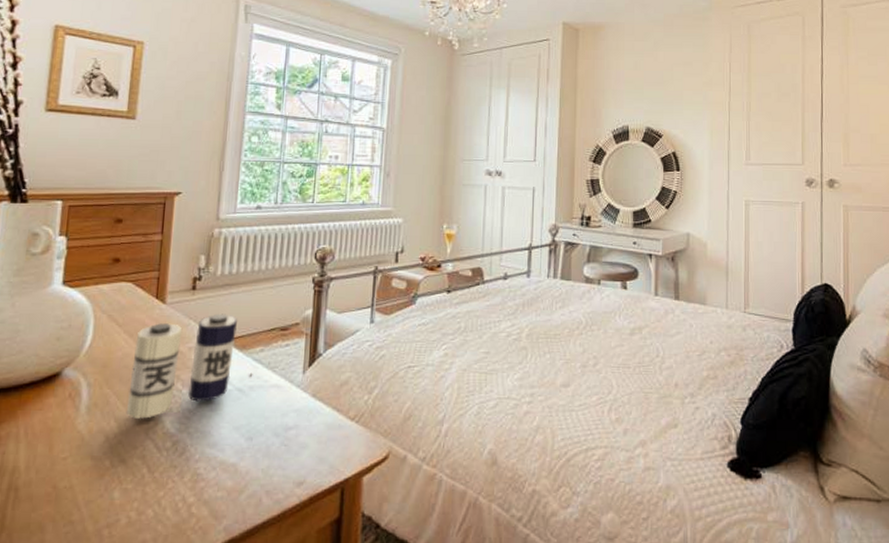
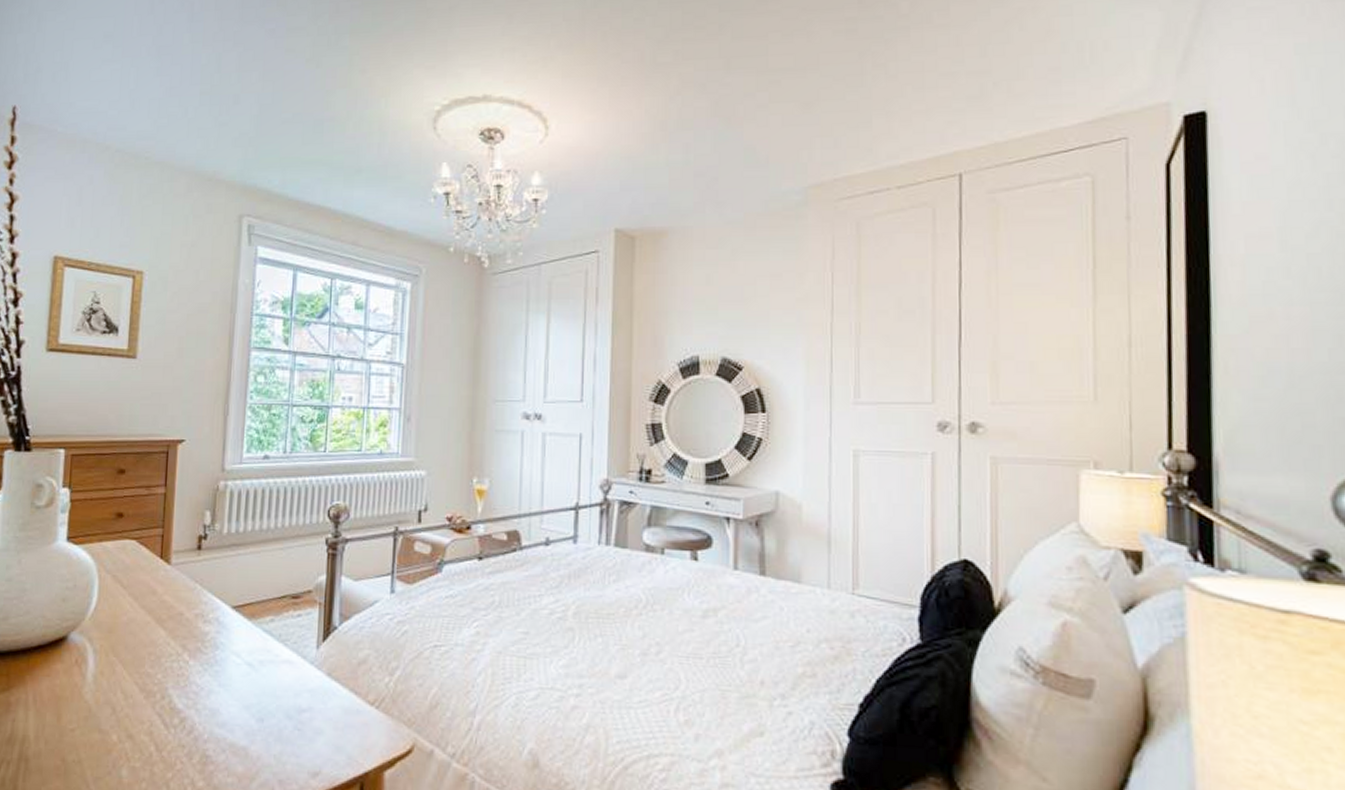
candle: present [126,313,253,419] -> none [132,577,263,692]

